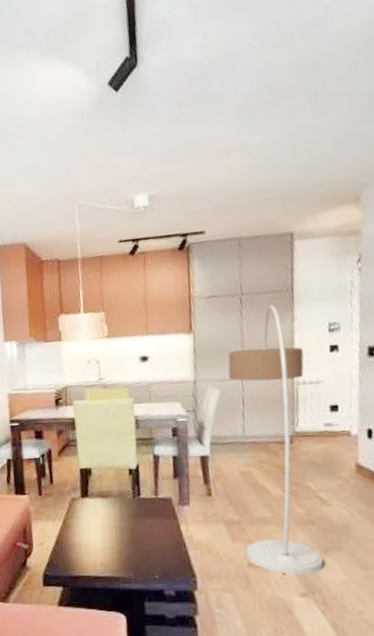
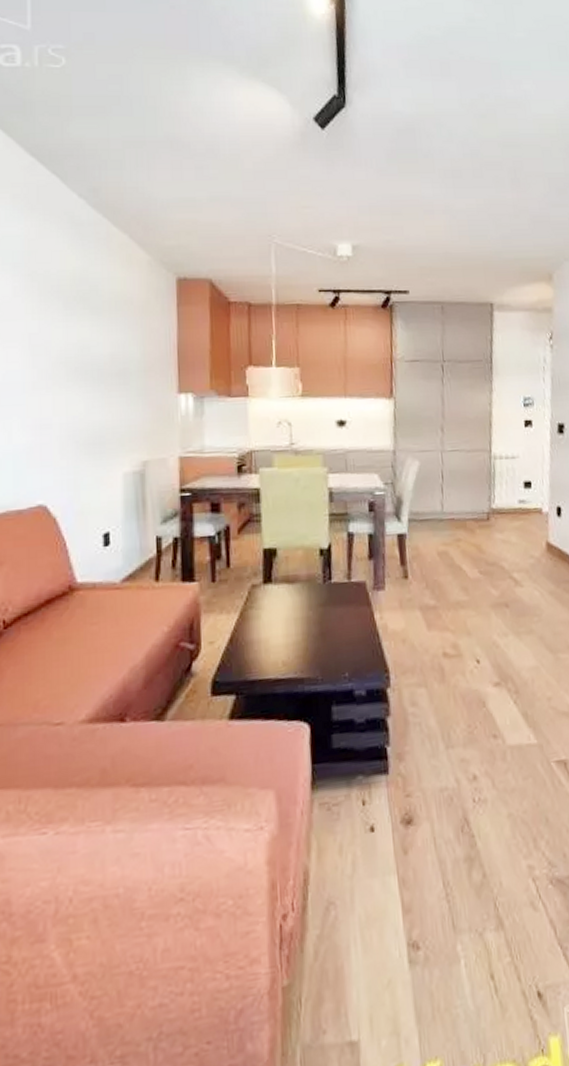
floor lamp: present [228,304,324,575] -> none [428,374,516,663]

